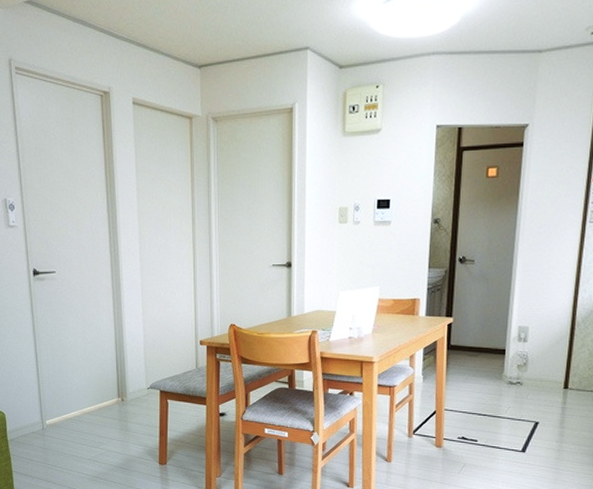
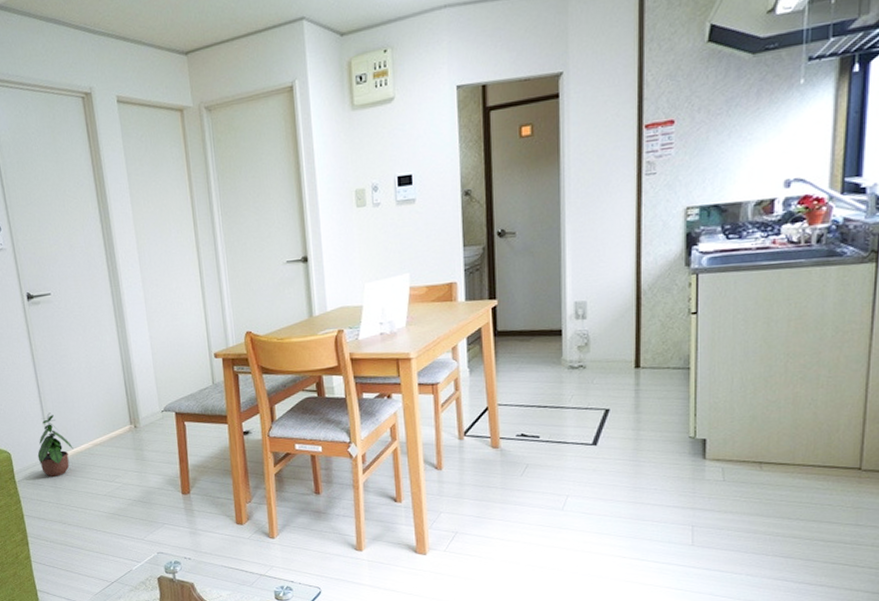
potted plant: none [30,380,64,439] -> present [37,413,74,477]

